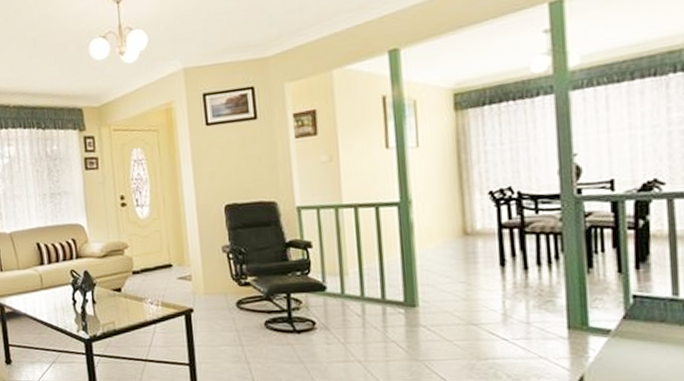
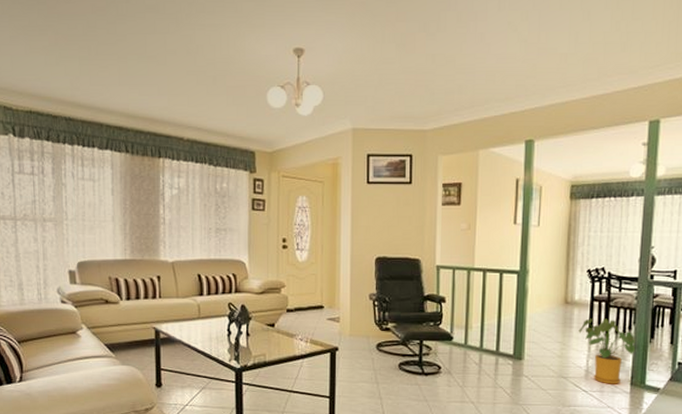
house plant: none [486,248,569,329] -> present [578,318,636,384]

